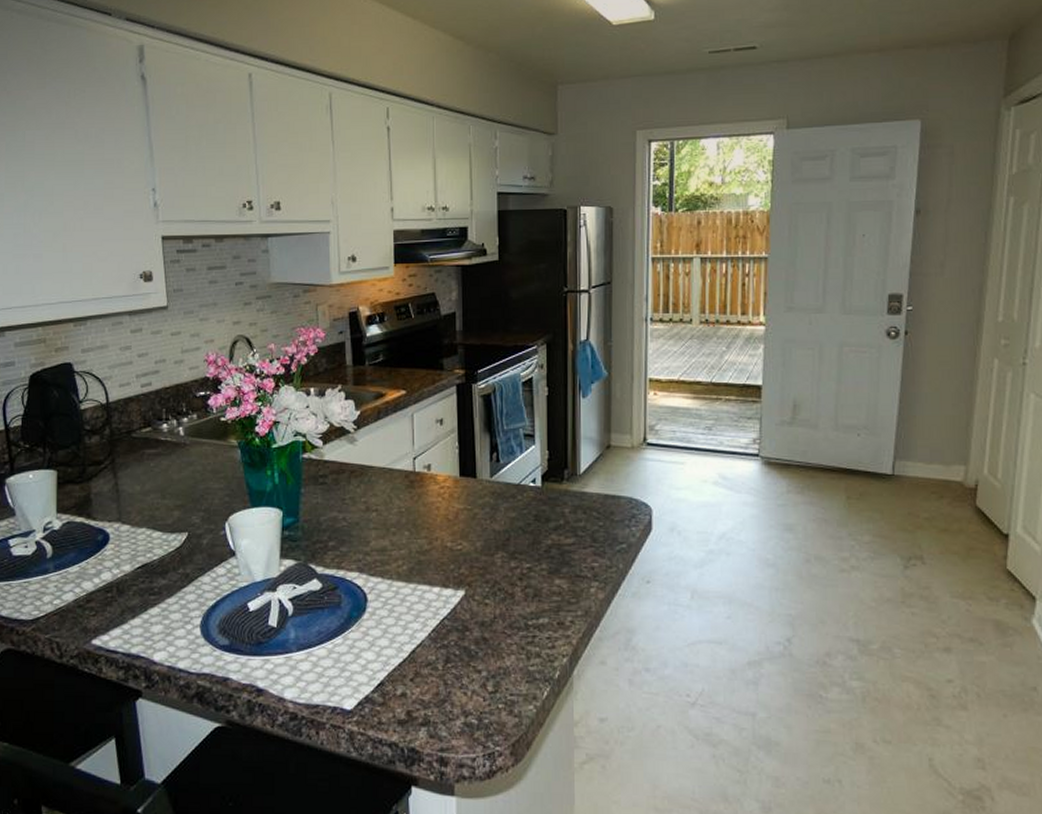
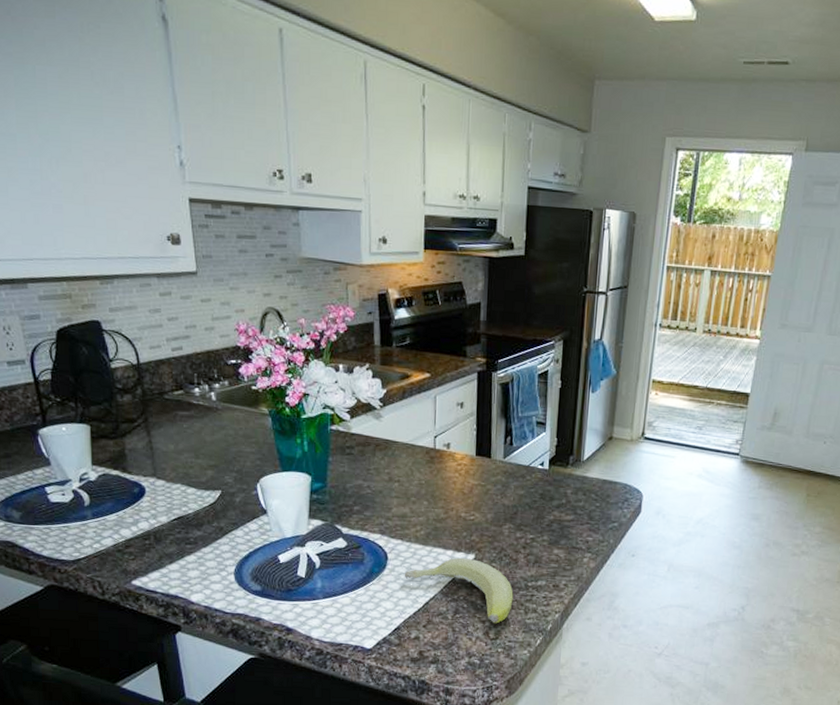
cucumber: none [386,595,512,673] -> present [404,557,514,624]

